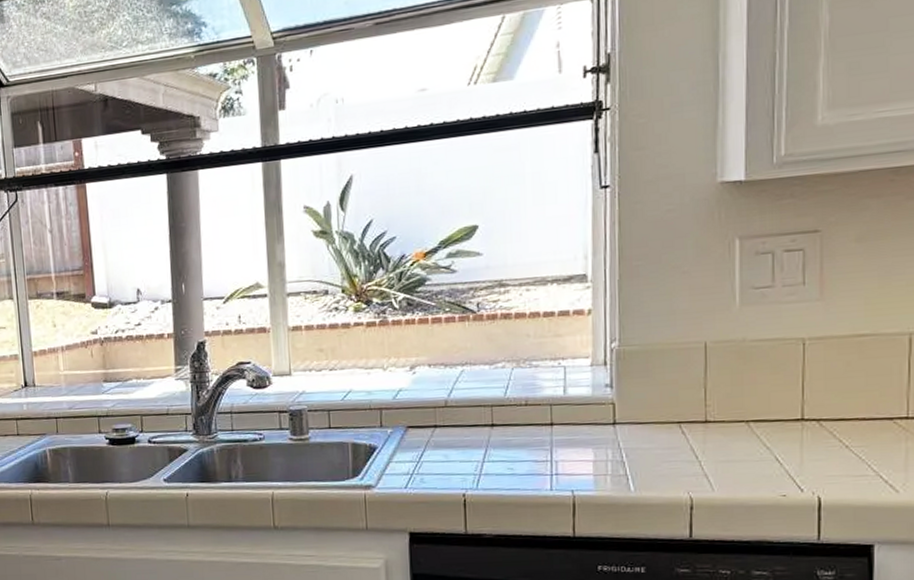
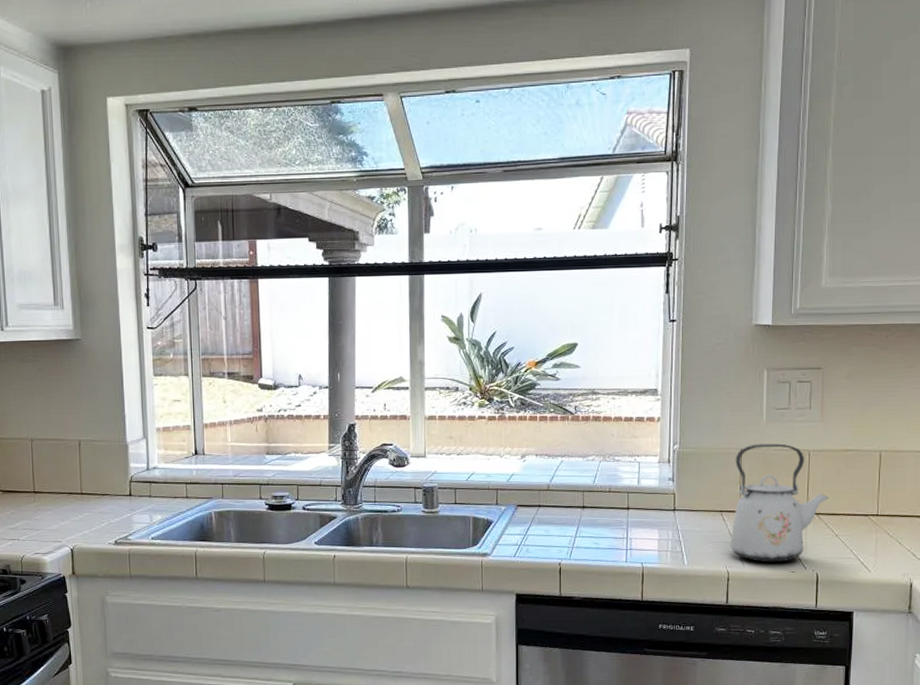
kettle: none [693,332,835,485] -> present [730,443,829,563]

